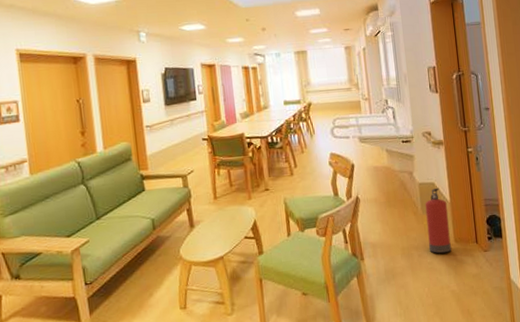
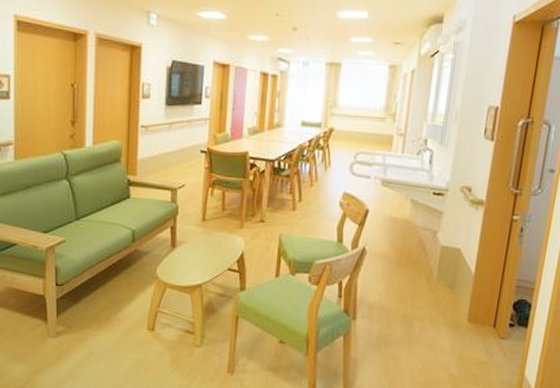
fire extinguisher: present [425,188,452,253] -> none [435,255,470,331]

